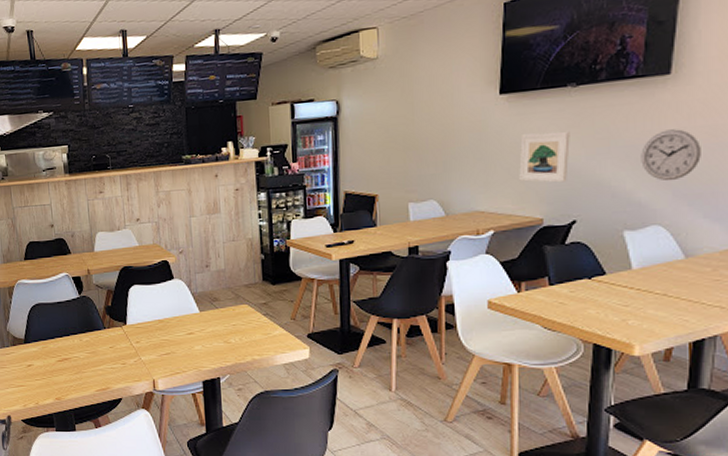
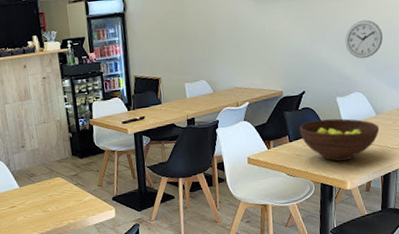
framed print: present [519,131,570,183] -> none [264,22,298,63]
fruit bowl: none [566,258,690,316] -> present [300,118,380,162]

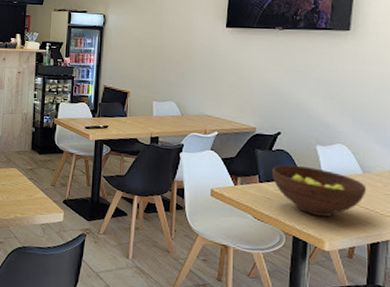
wall clock: present [345,20,383,59] -> none [329,71,373,111]

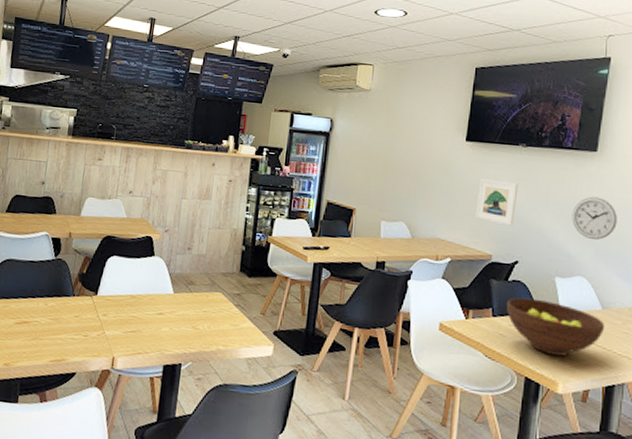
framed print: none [239,60,277,101] -> present [475,179,518,226]
wall clock: none [329,71,373,111] -> present [572,196,617,240]

